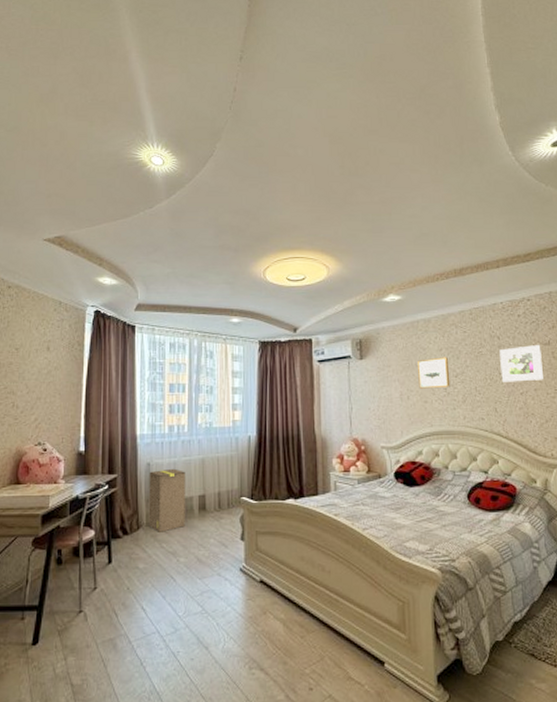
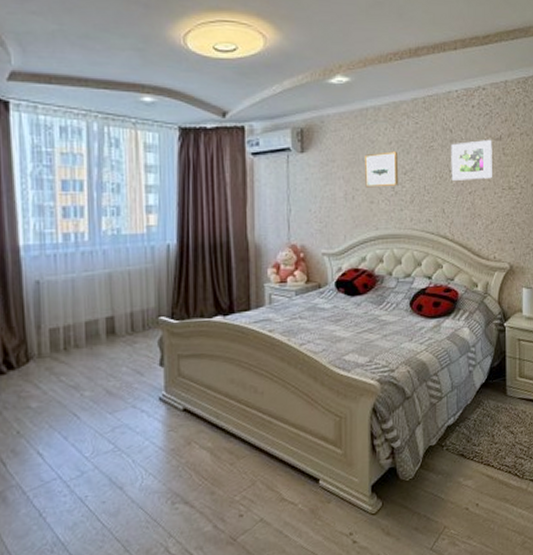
cardboard box: present [148,468,185,532] -> none [38,286,89,364]

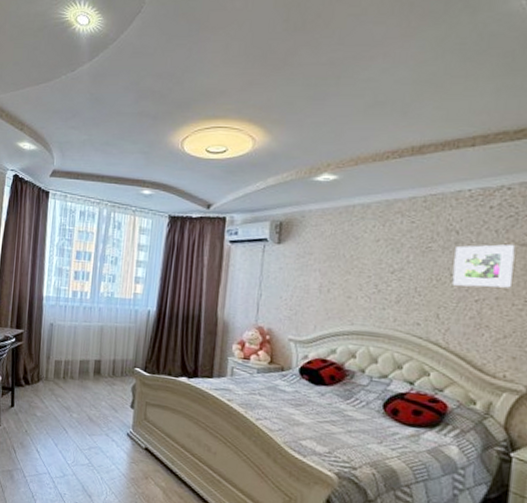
wall art: present [365,151,399,188] -> none [343,249,386,284]

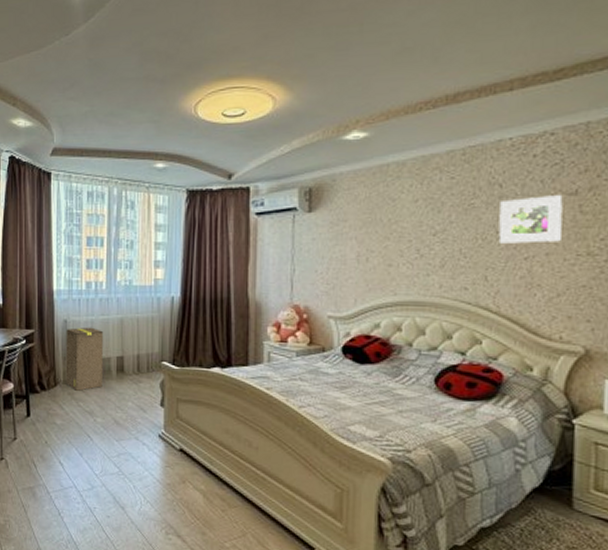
cardboard box: none [47,331,84,388] -> present [65,327,103,391]

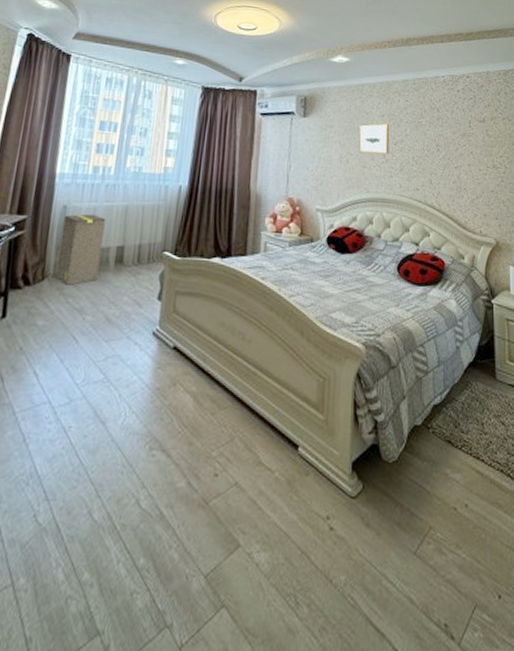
wall art: none [382,210,427,249] -> present [359,123,390,154]
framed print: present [498,195,563,244] -> none [438,121,477,156]

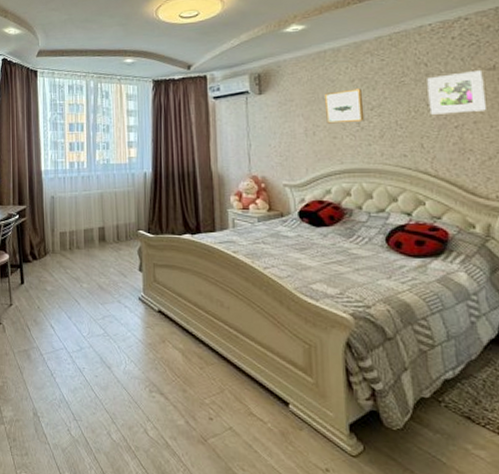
cardboard box: present [55,214,105,285] -> none [53,201,87,259]
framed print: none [438,121,477,156] -> present [427,71,486,115]

